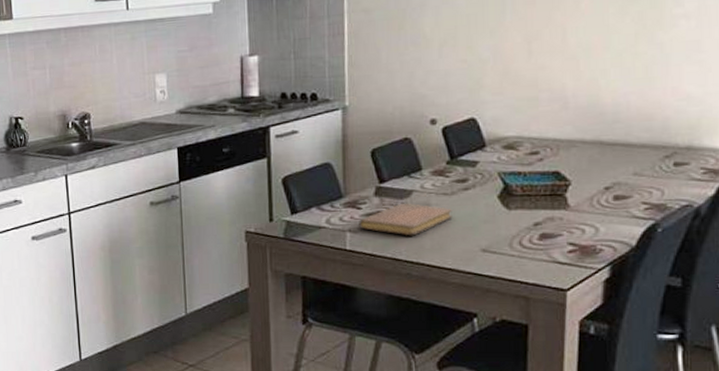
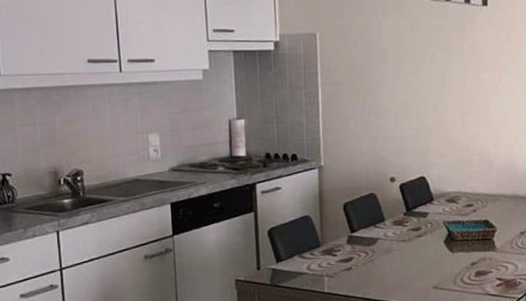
notebook: present [359,203,452,236] -> none [335,249,410,278]

